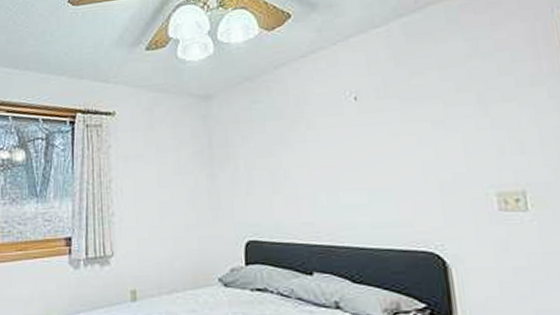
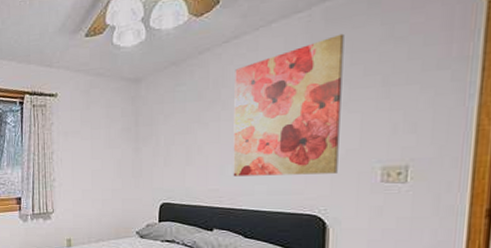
wall art: none [316,49,448,207] -> present [233,33,345,177]

